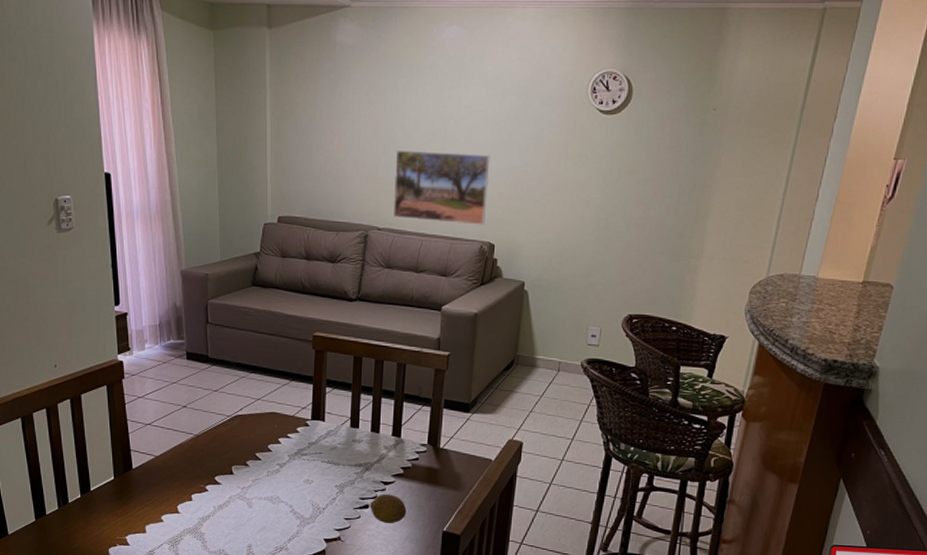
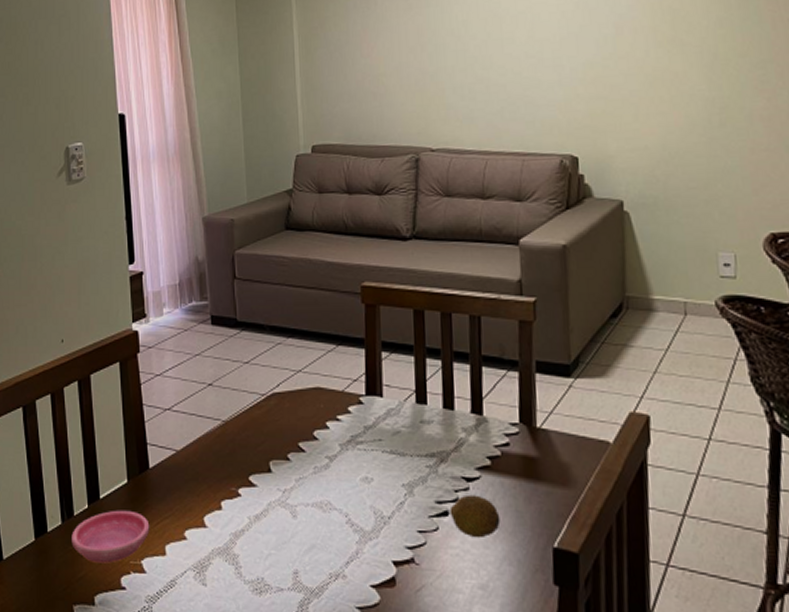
saucer: none [67,499,133,538] -> present [71,510,150,564]
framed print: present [392,150,490,225] -> none [444,52,563,136]

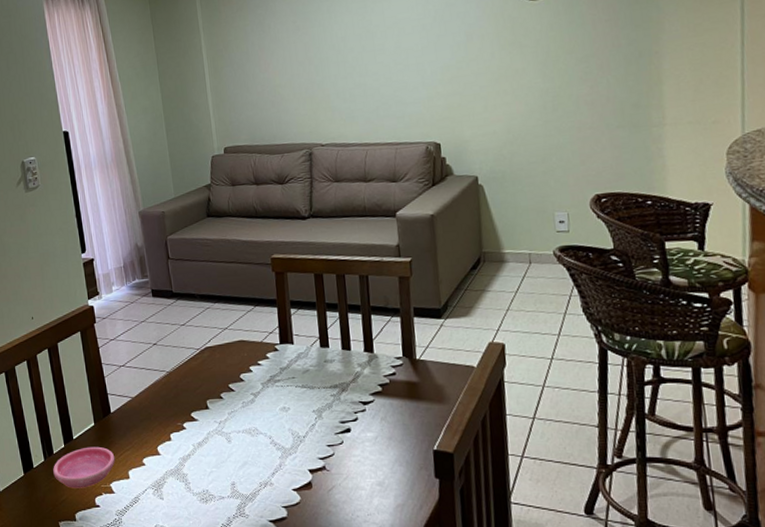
fruit: present [449,494,501,538] -> none [351,414,392,447]

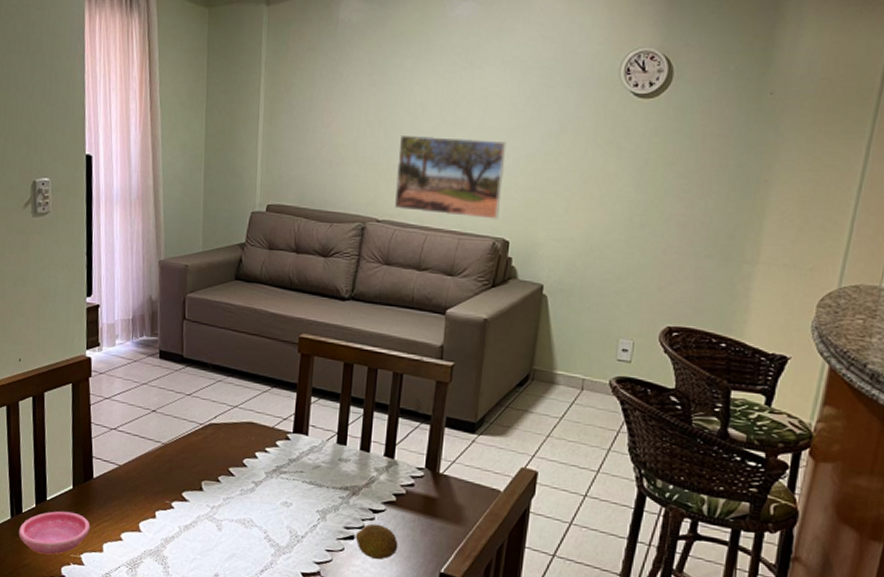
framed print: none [328,58,427,132] -> present [394,134,507,219]
fruit: none [351,414,392,447] -> present [355,523,398,560]

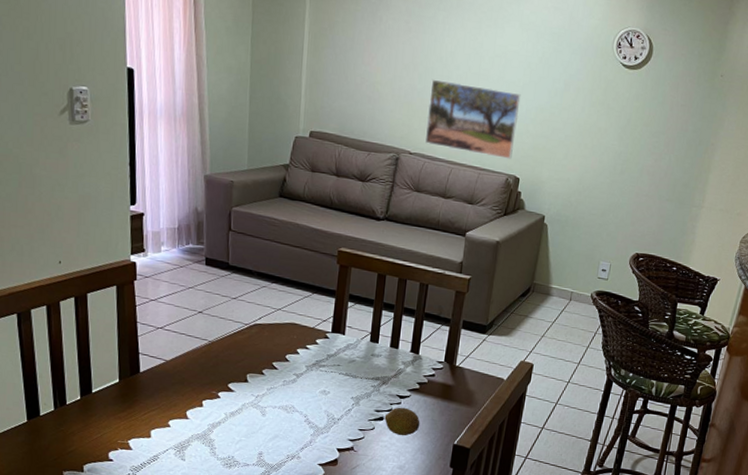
saucer: present [19,511,90,555] -> none [63,402,138,442]

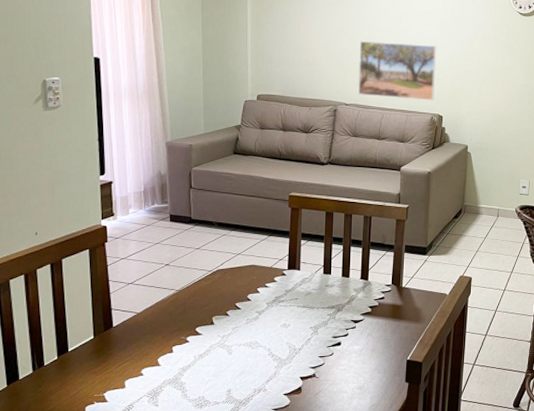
fruit: present [384,407,420,436] -> none [342,331,375,358]

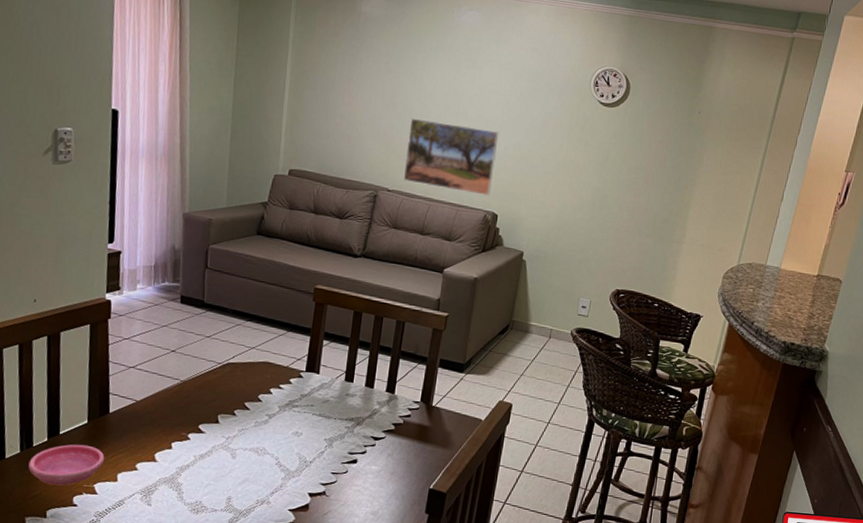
saucer: none [41,358,112,399] -> present [28,444,105,486]

